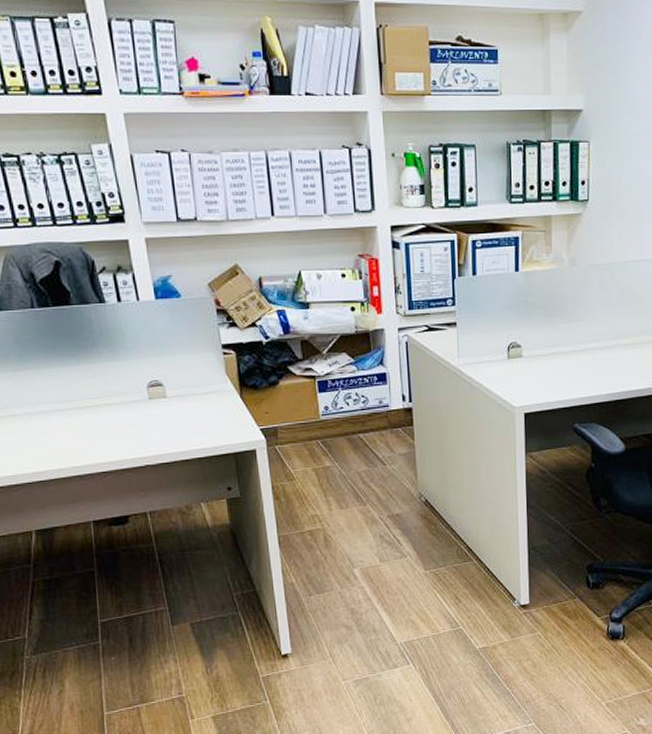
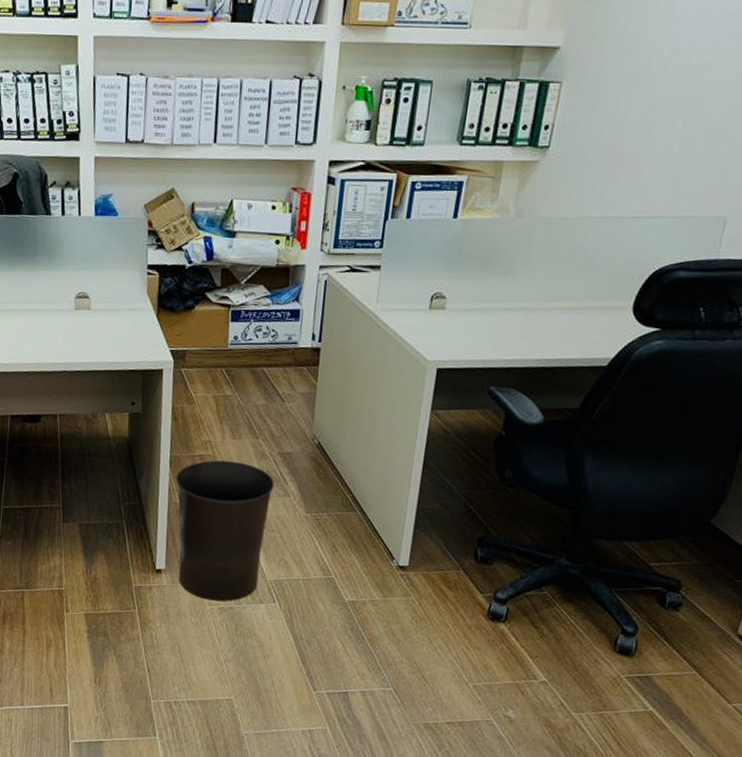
waste bin: none [287,531,389,676] -> present [175,460,275,602]

